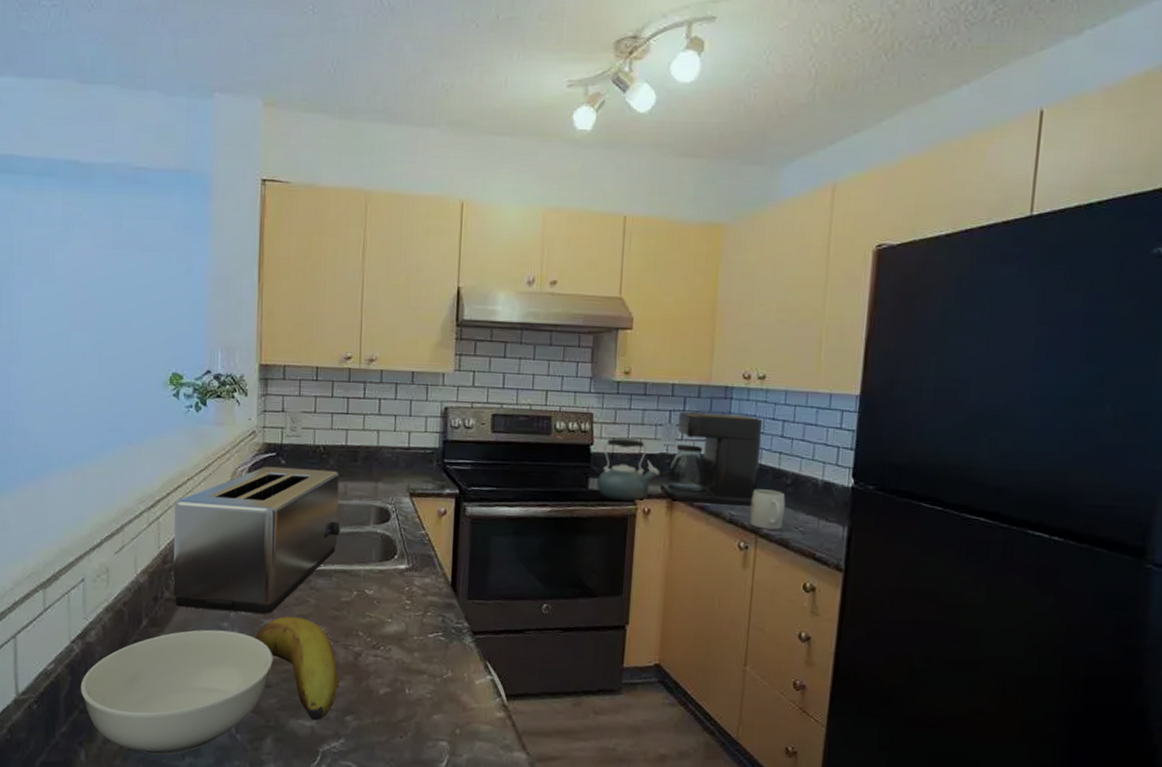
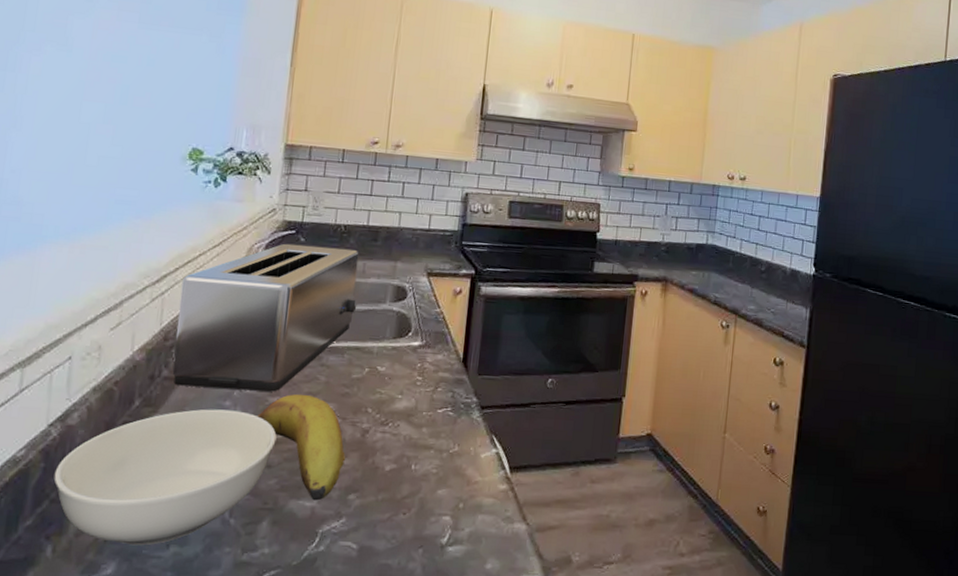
kettle: present [596,438,660,502] -> none [600,227,657,284]
coffee maker: present [655,411,763,506] -> none [653,205,743,290]
mug: present [749,489,786,530] -> none [730,274,761,311]

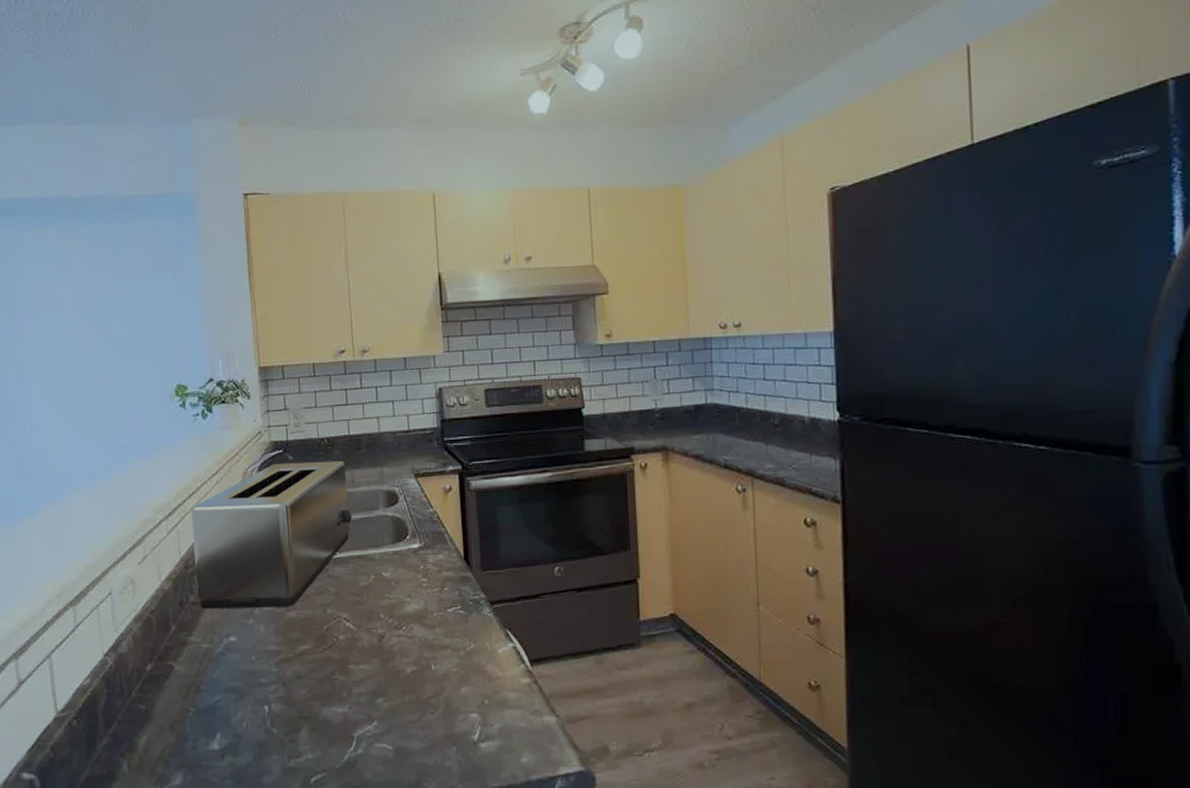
bowl: present [54,409,277,546] -> none [117,627,300,758]
fruit: present [257,394,346,501] -> none [279,606,368,707]

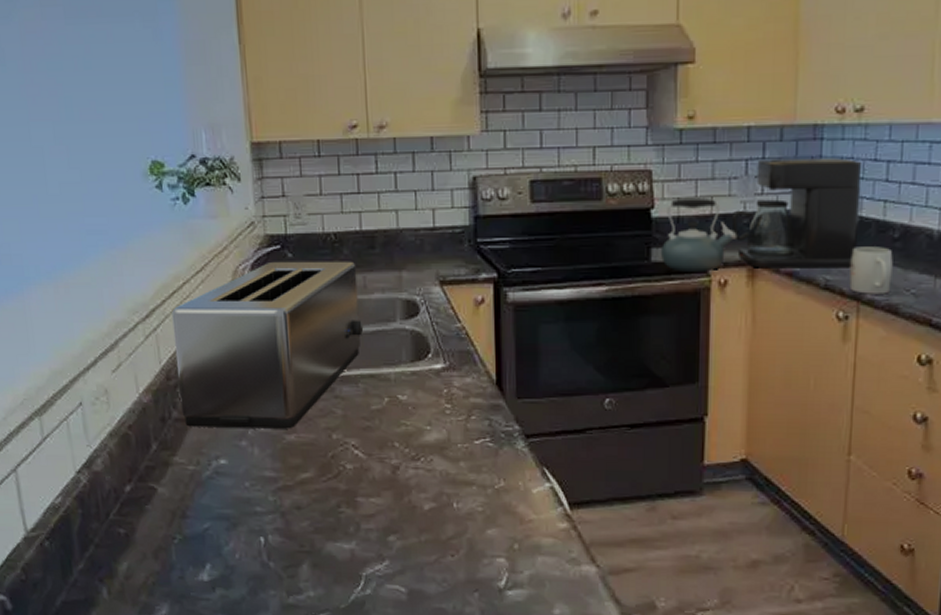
kettle: none [591,398,652,459] -> present [660,197,738,274]
coffee maker: none [646,362,747,453] -> present [731,158,863,269]
mug: none [742,431,777,471] -> present [849,247,893,294]

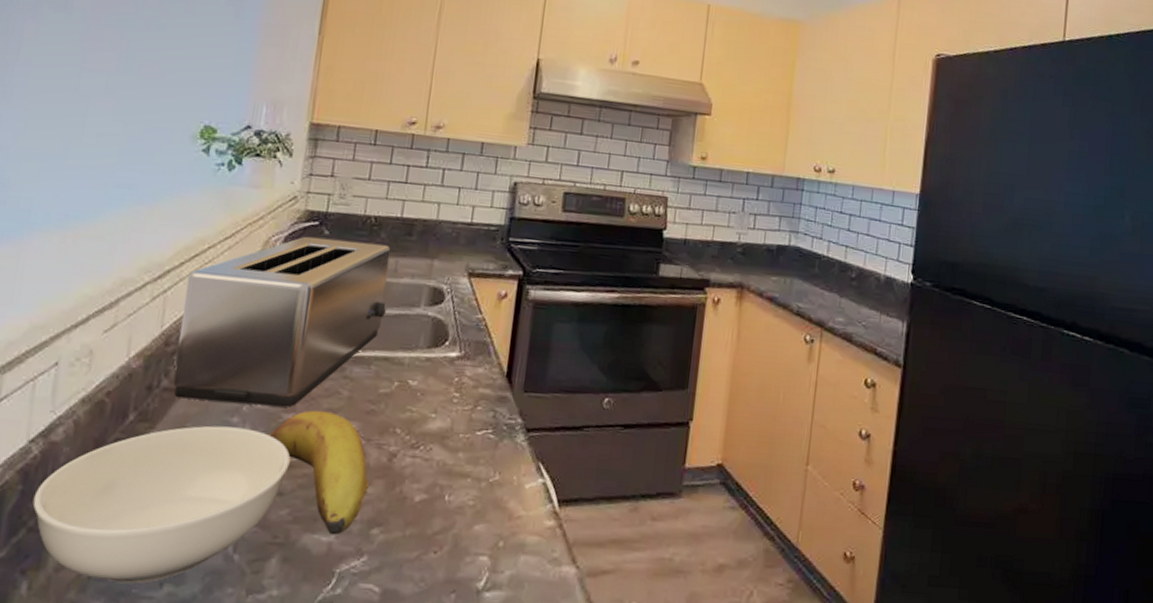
bowl: none [92,450,301,589] -> present [32,425,291,584]
fruit: none [277,430,379,543] -> present [269,410,370,535]
kettle: present [660,197,738,274] -> none [667,224,732,291]
coffee maker: present [731,158,863,269] -> none [727,200,832,299]
mug: present [849,247,893,294] -> none [816,281,851,324]

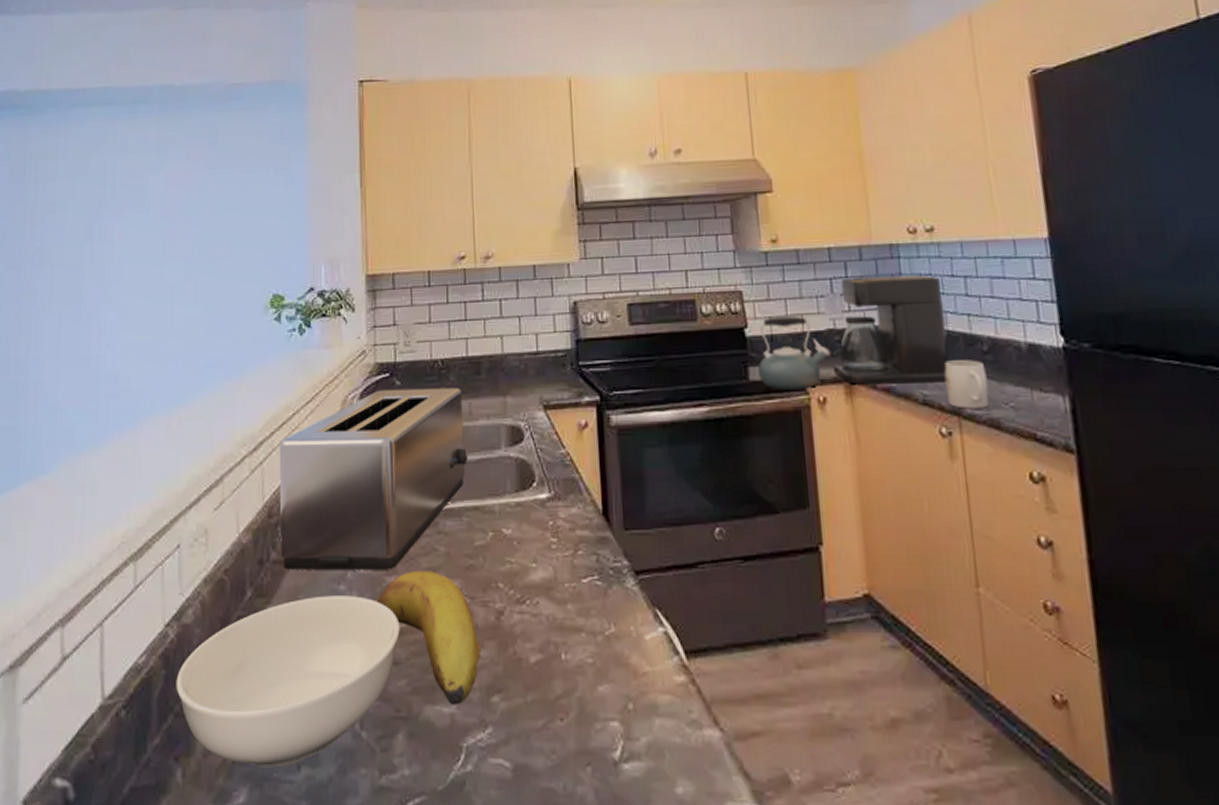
kettle: none [667,224,732,291] -> present [757,316,831,392]
coffee maker: none [727,200,832,299] -> present [822,274,948,385]
mug: none [816,281,851,324] -> present [944,360,990,409]

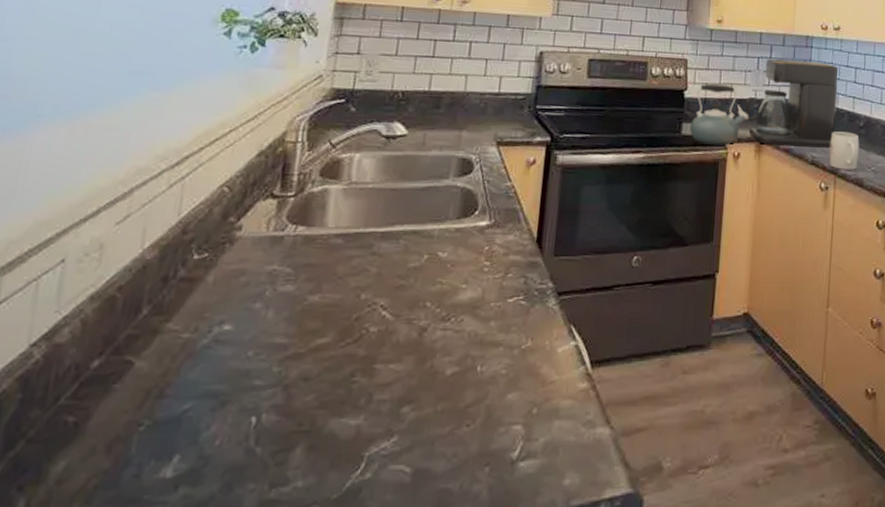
bowl: present [176,595,400,768] -> none [33,313,317,490]
toaster: present [279,387,469,570] -> none [190,114,419,289]
fruit: present [376,570,482,706] -> none [293,289,400,417]

